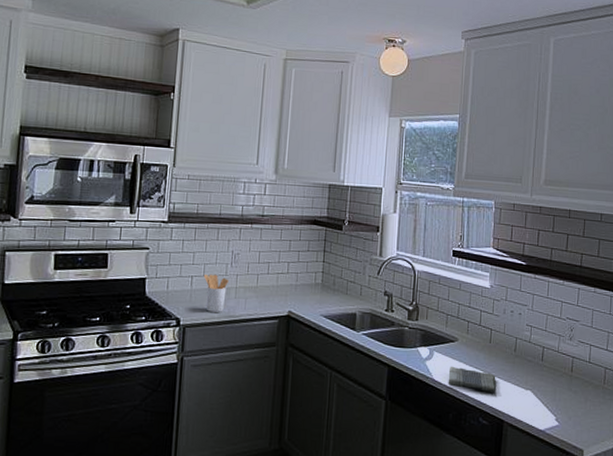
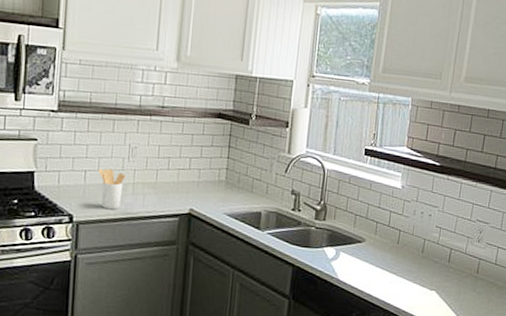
dish towel: present [448,366,496,392] -> none [353,266,402,293]

